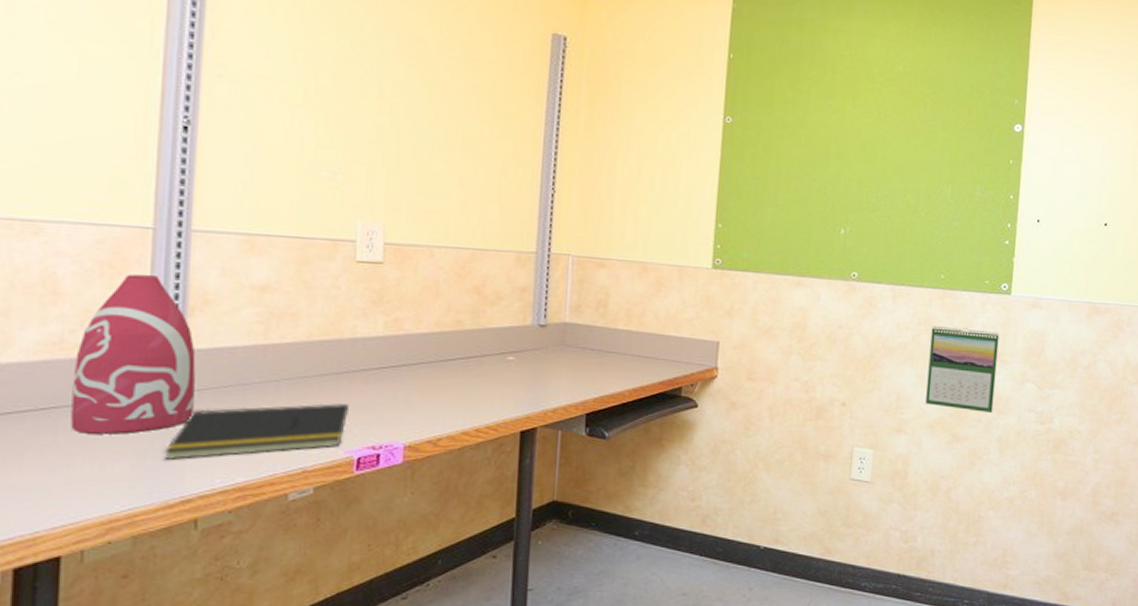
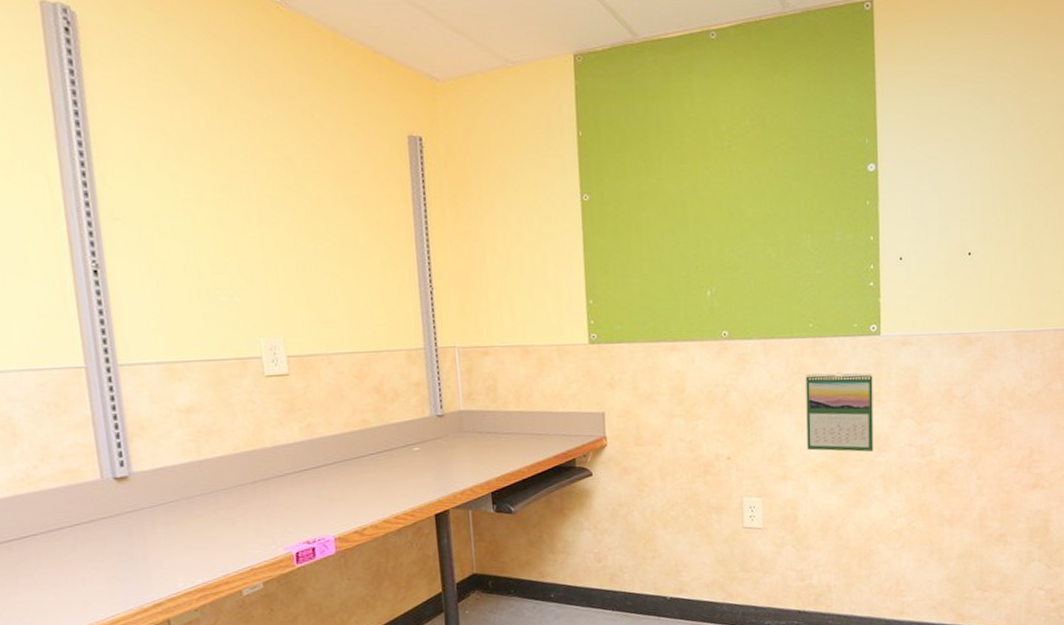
bottle: present [71,274,196,434] -> none [42,410,150,555]
notepad: present [164,402,348,460] -> none [131,505,282,570]

